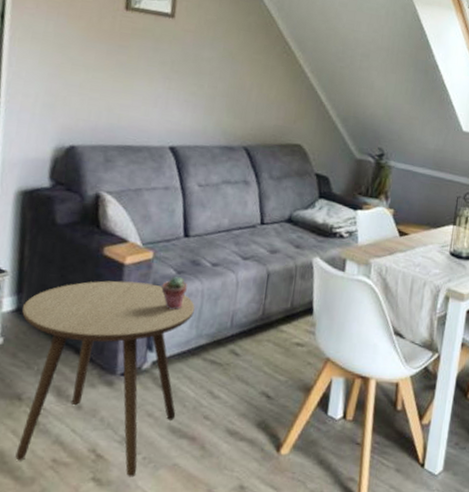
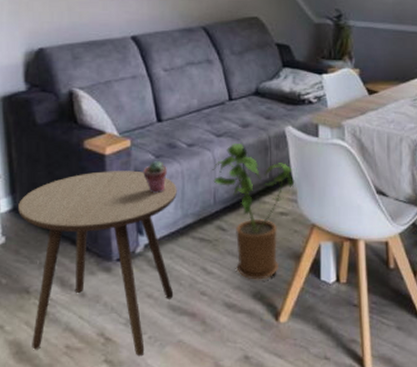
house plant: none [233,268,315,410] -> present [212,143,295,280]

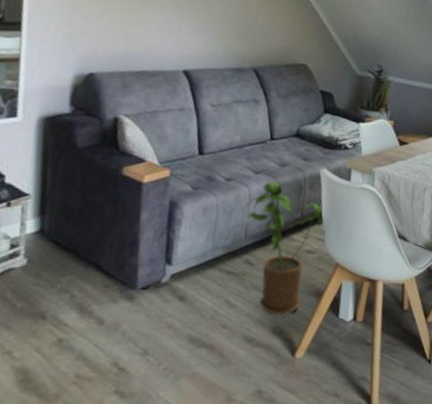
side table: present [18,170,177,357] -> none [39,199,211,388]
potted succulent: present [143,160,167,193] -> none [178,191,203,224]

